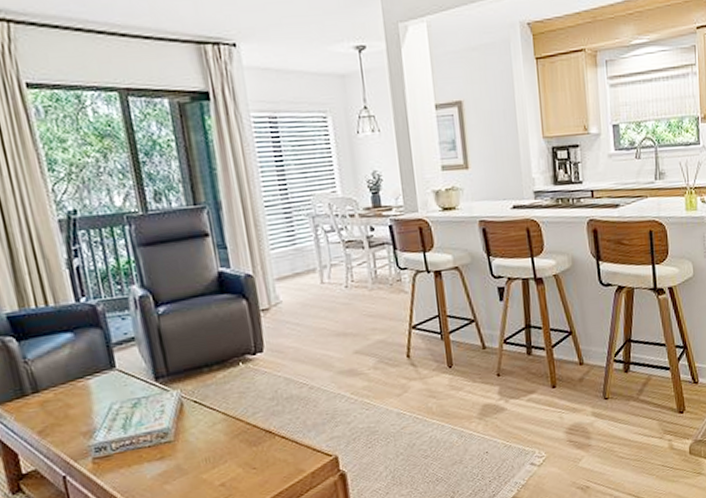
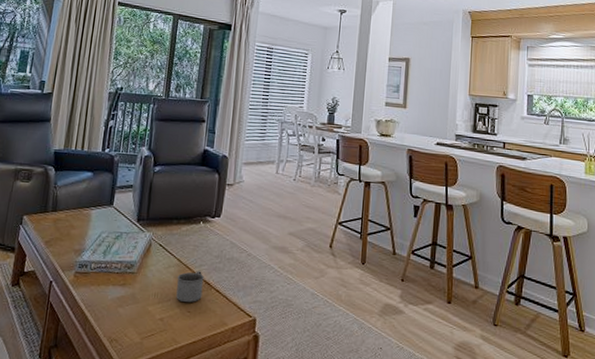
mug: none [228,420,266,460] -> present [176,271,204,302]

